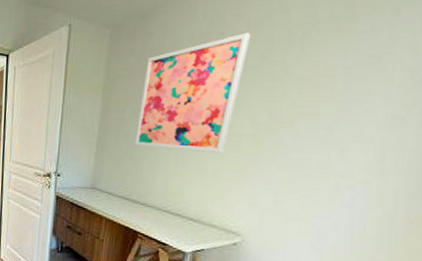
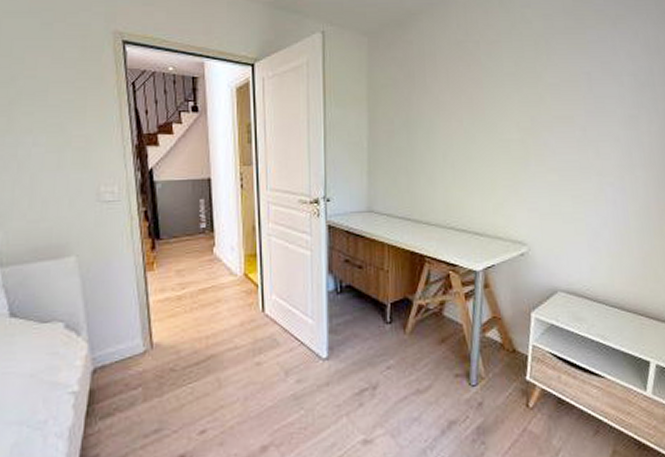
wall art: present [134,32,252,153] -> none [407,41,503,161]

